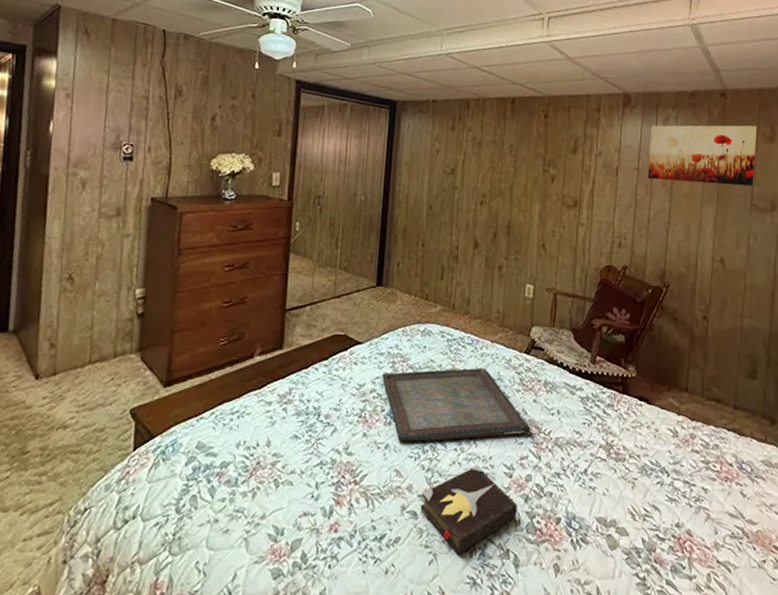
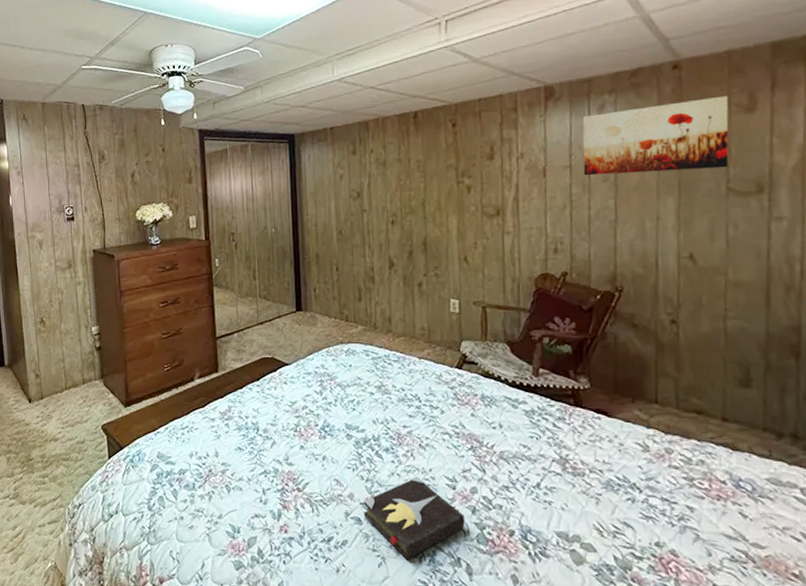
serving tray: present [382,367,531,441] -> none [312,383,471,453]

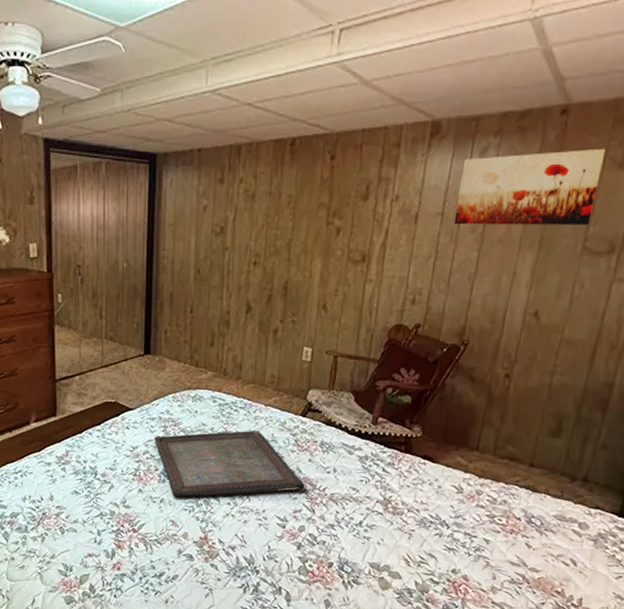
serving tray: none [312,383,471,453] -> present [154,430,305,496]
hardback book: present [363,476,465,561] -> none [196,517,290,591]

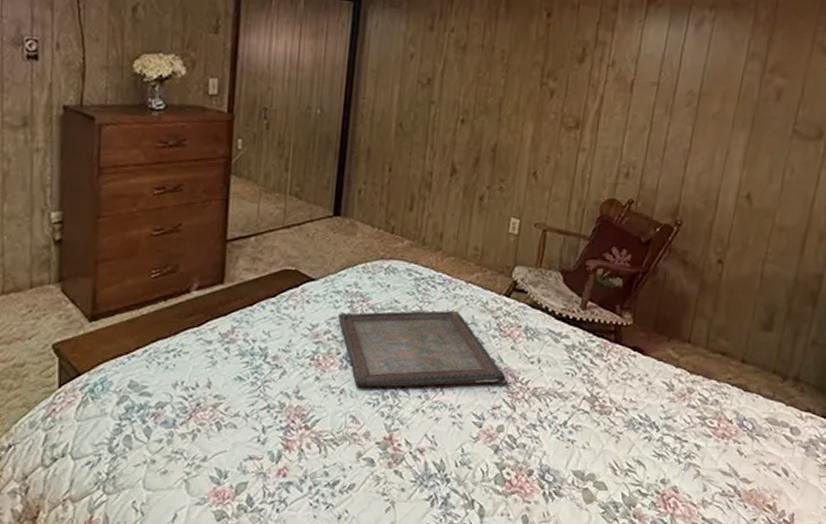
wall art: present [454,148,606,225] -> none [669,29,814,109]

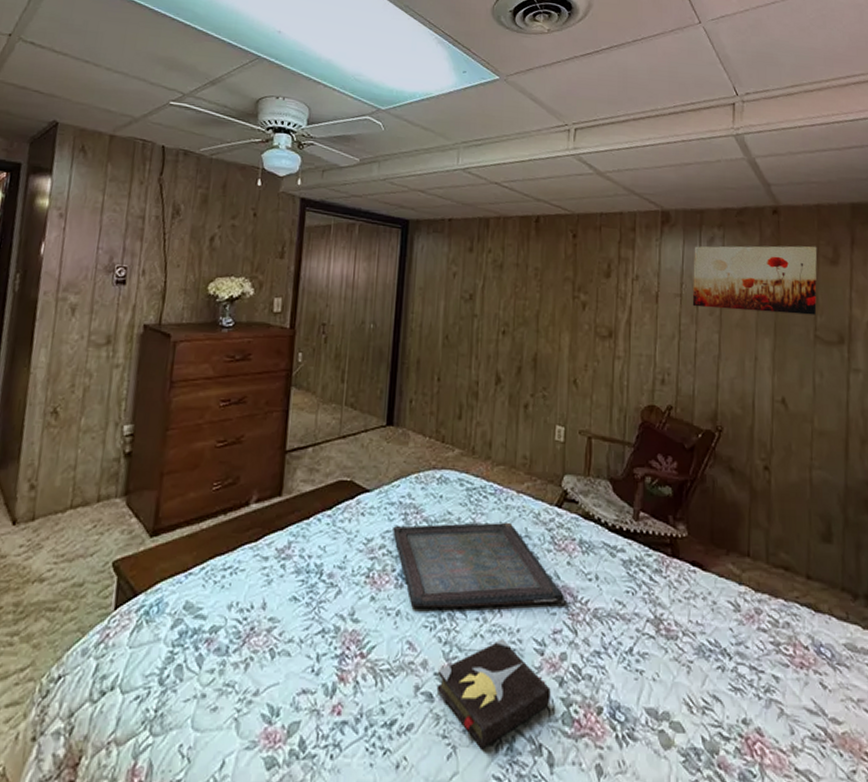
hardback book: none [377,413,486,504] -> present [436,638,551,750]
wall art: none [669,29,814,109] -> present [692,245,818,315]

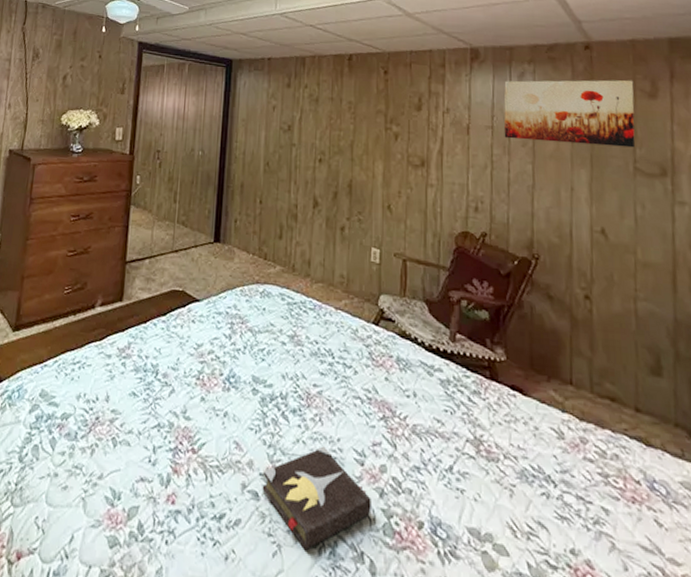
serving tray: present [393,522,564,608] -> none [220,334,383,417]

